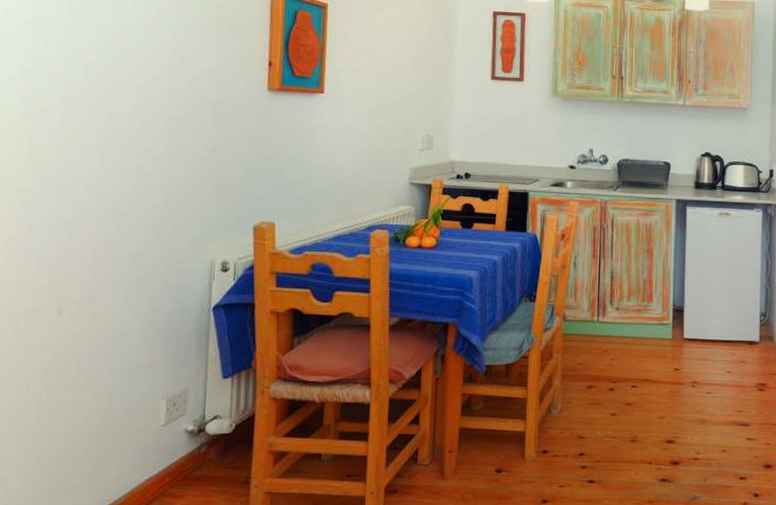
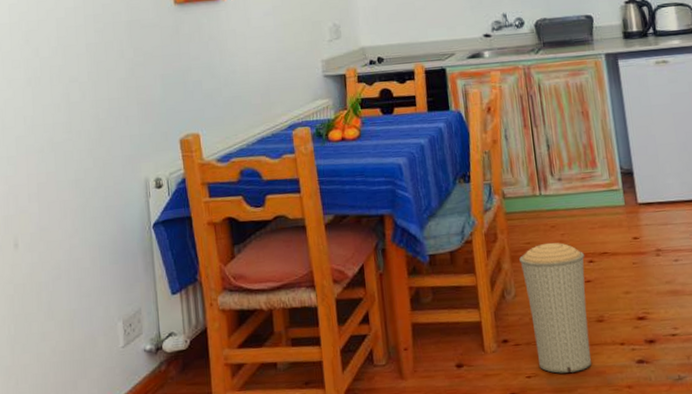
trash can: none [570,365,630,485] -> present [519,242,591,373]

